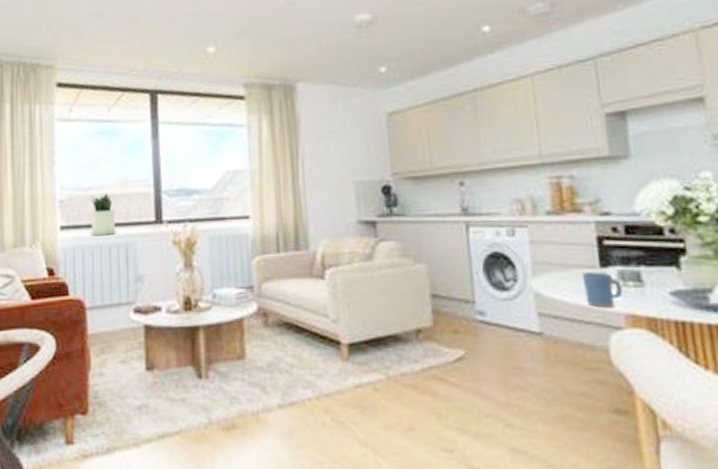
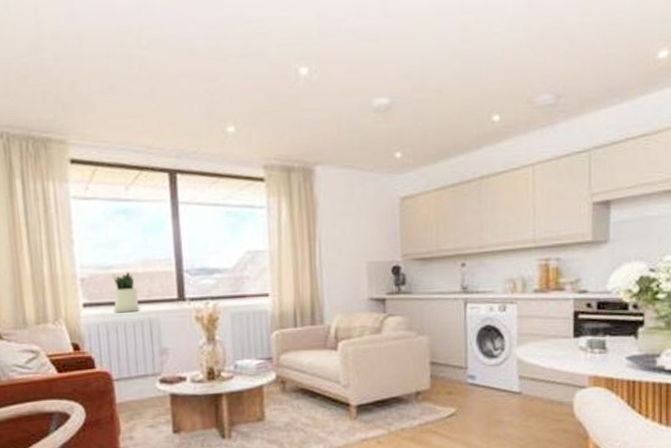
mug: present [582,272,623,307] -> none [559,341,590,370]

